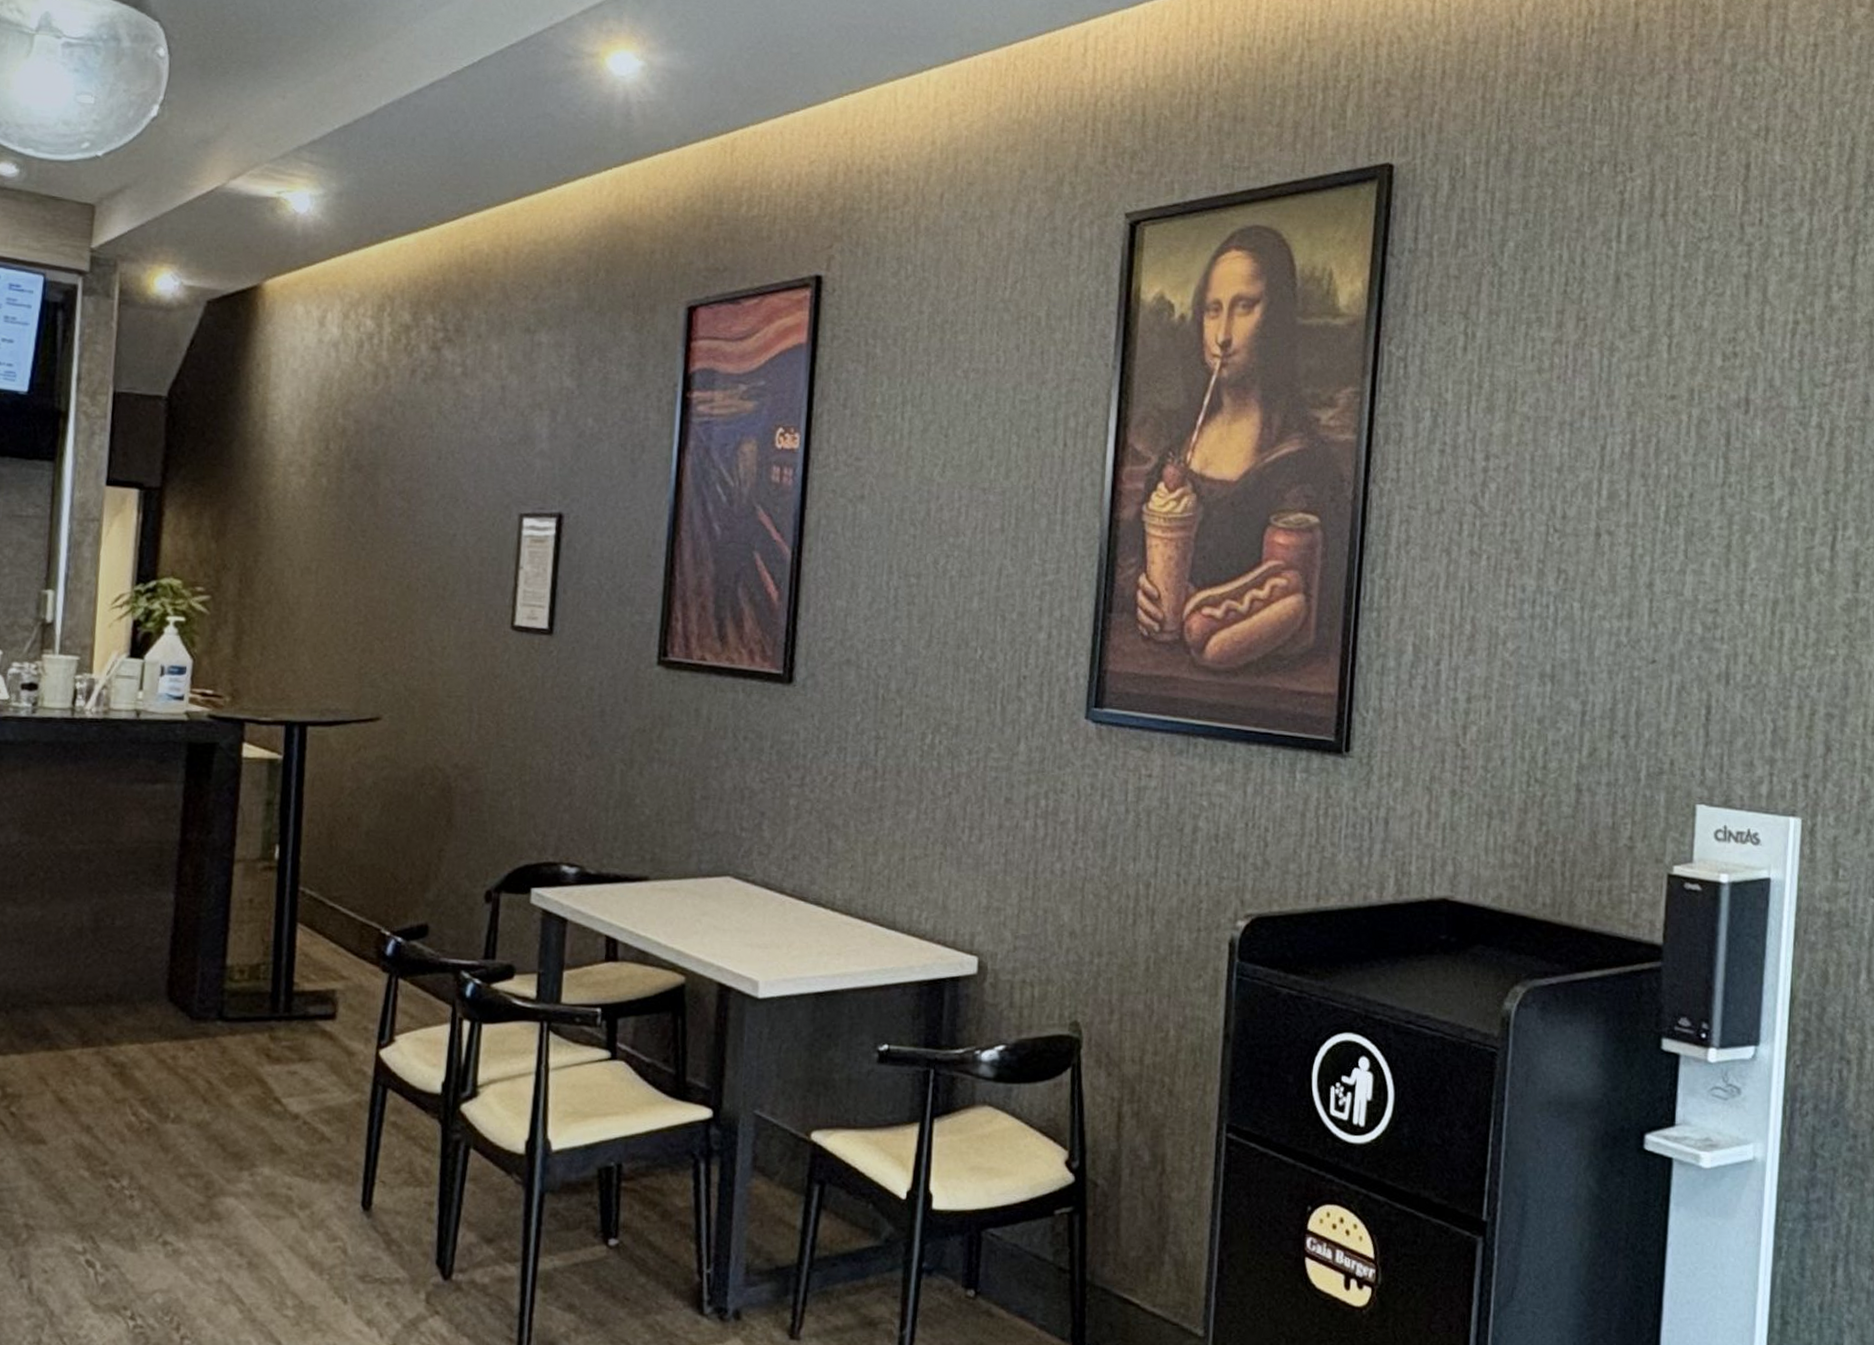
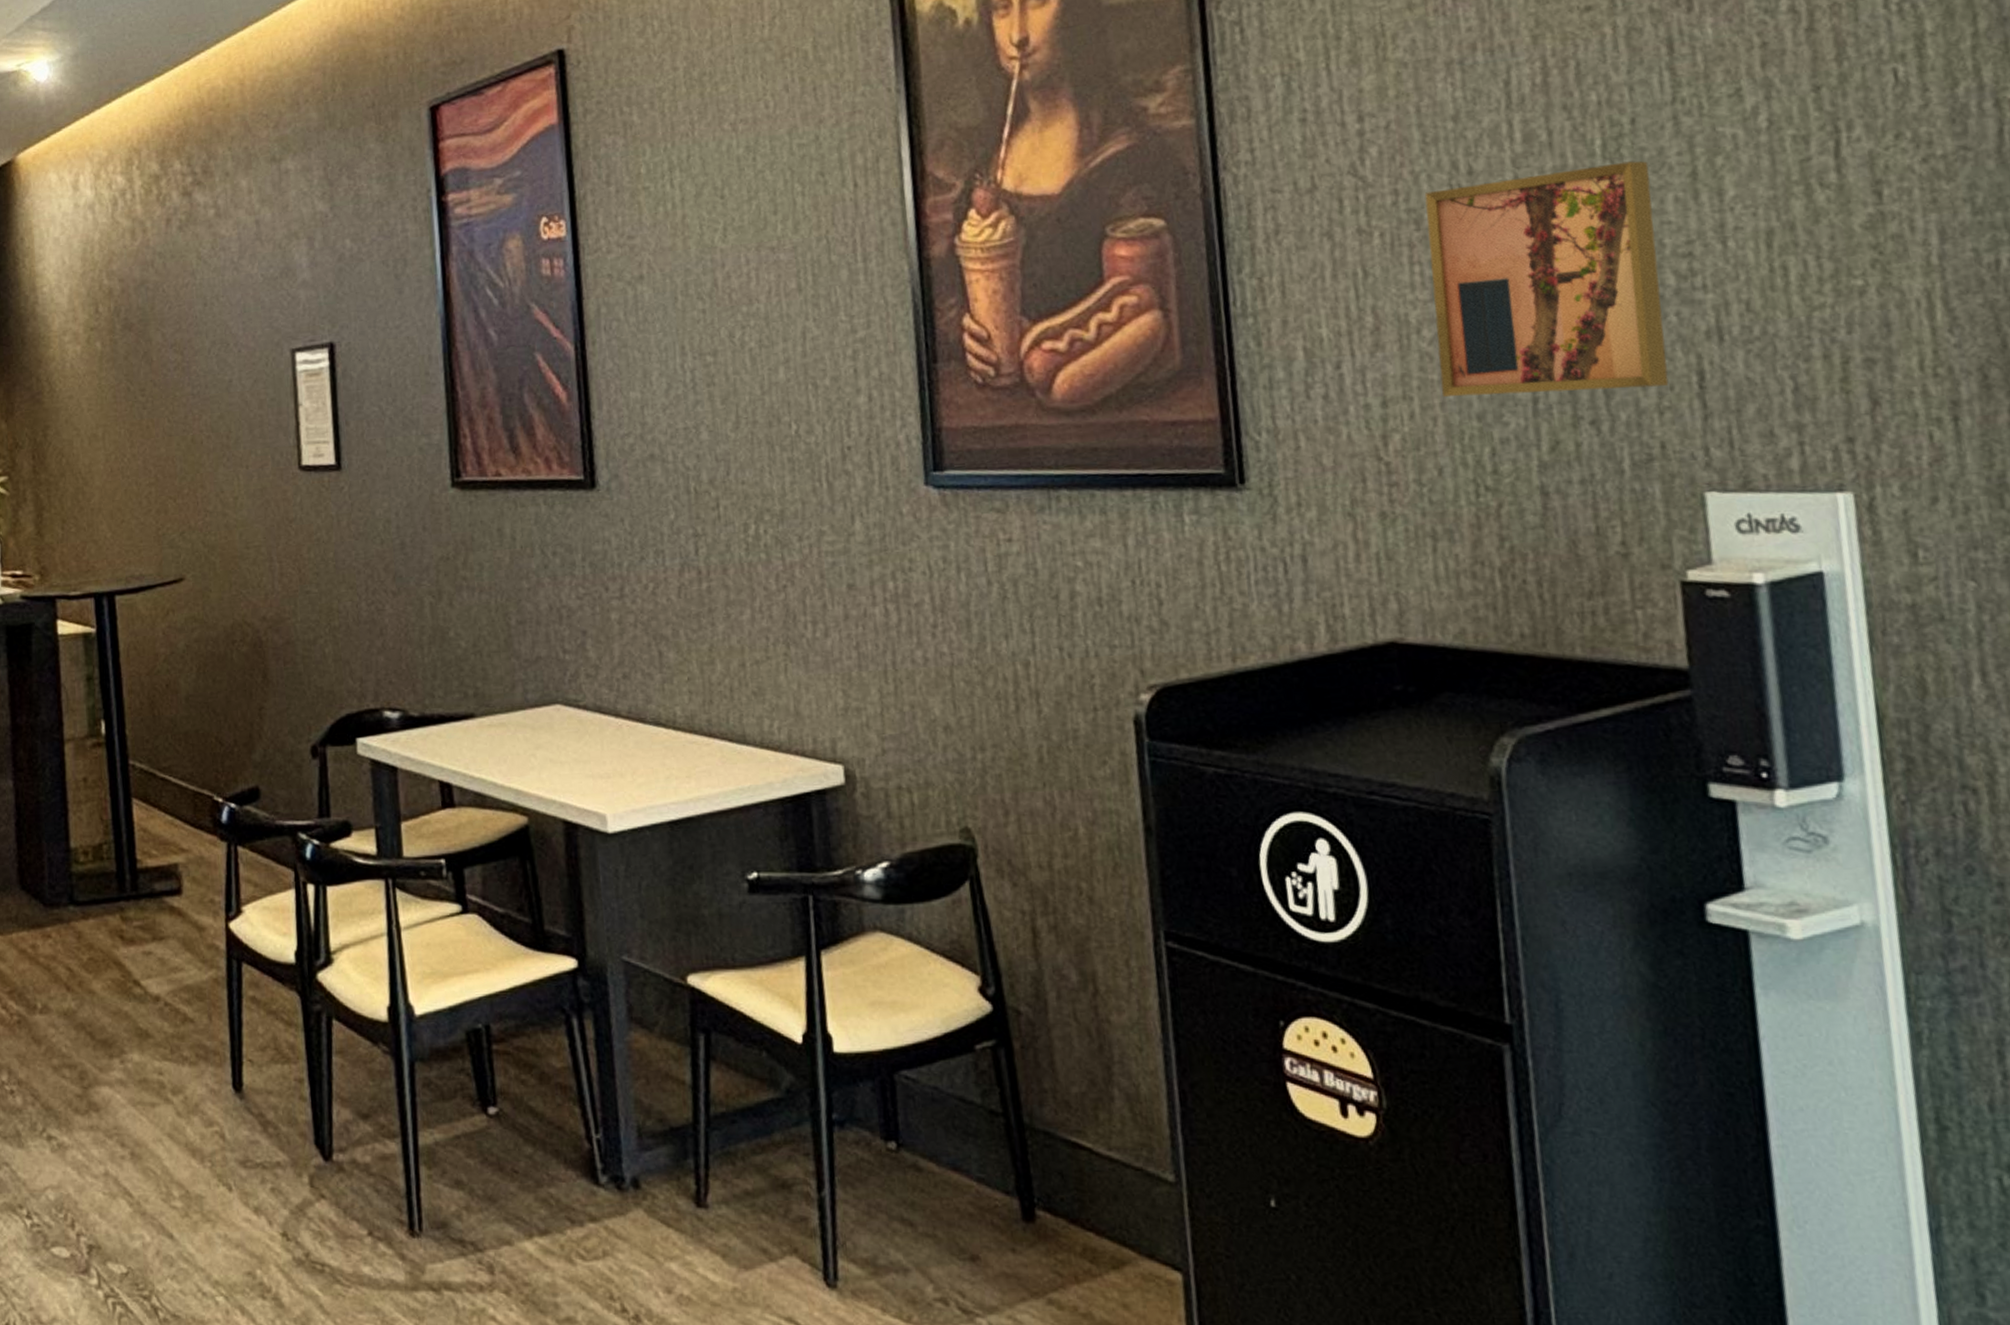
wall art: none [1515,527,1697,714] -> present [1424,161,1669,397]

